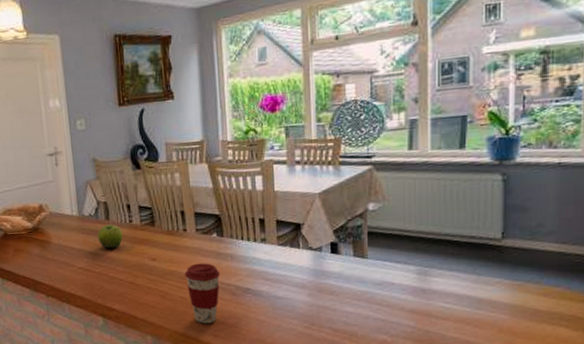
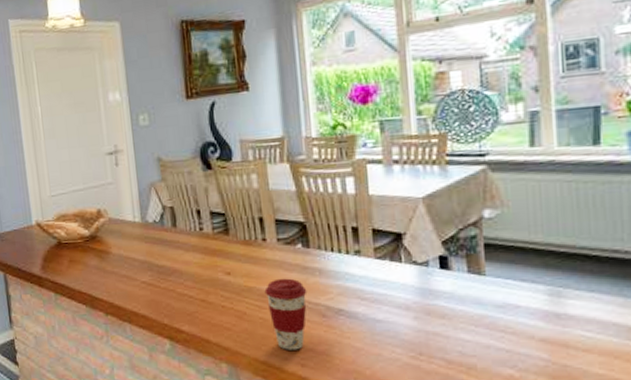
fruit: present [97,224,123,249] -> none [162,232,192,261]

